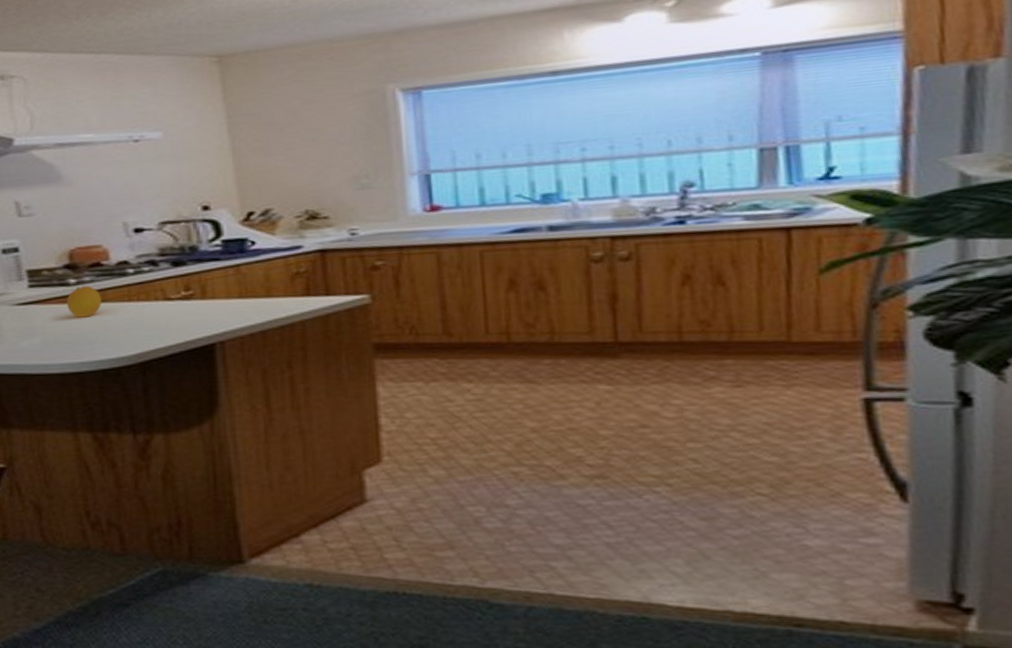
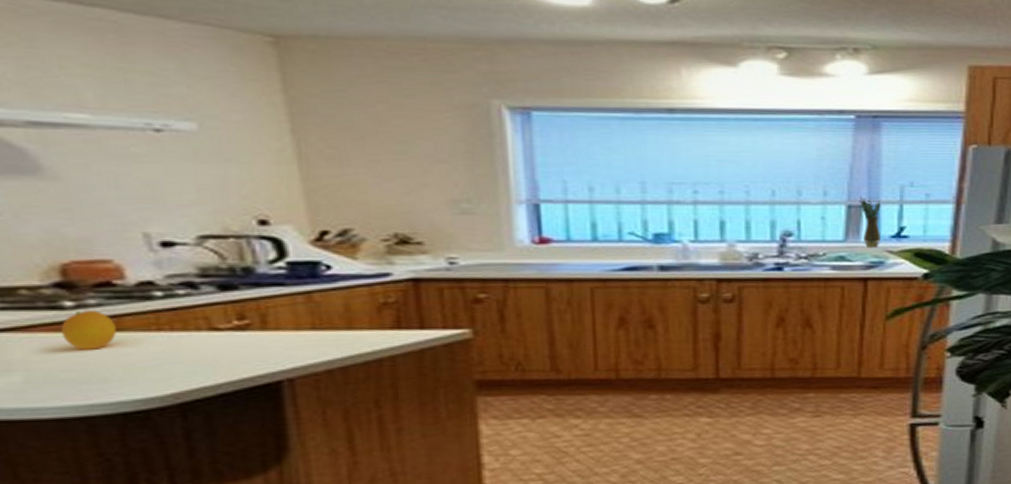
vase: none [773,138,805,195] -> present [859,197,882,249]

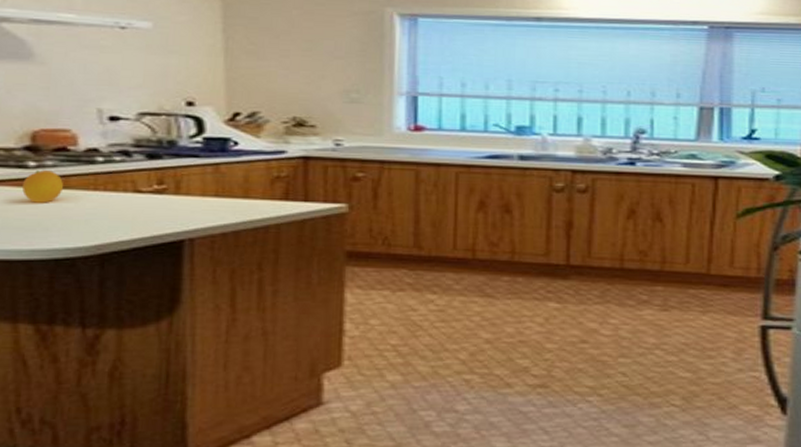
vase: present [859,197,882,249] -> none [711,100,733,149]

